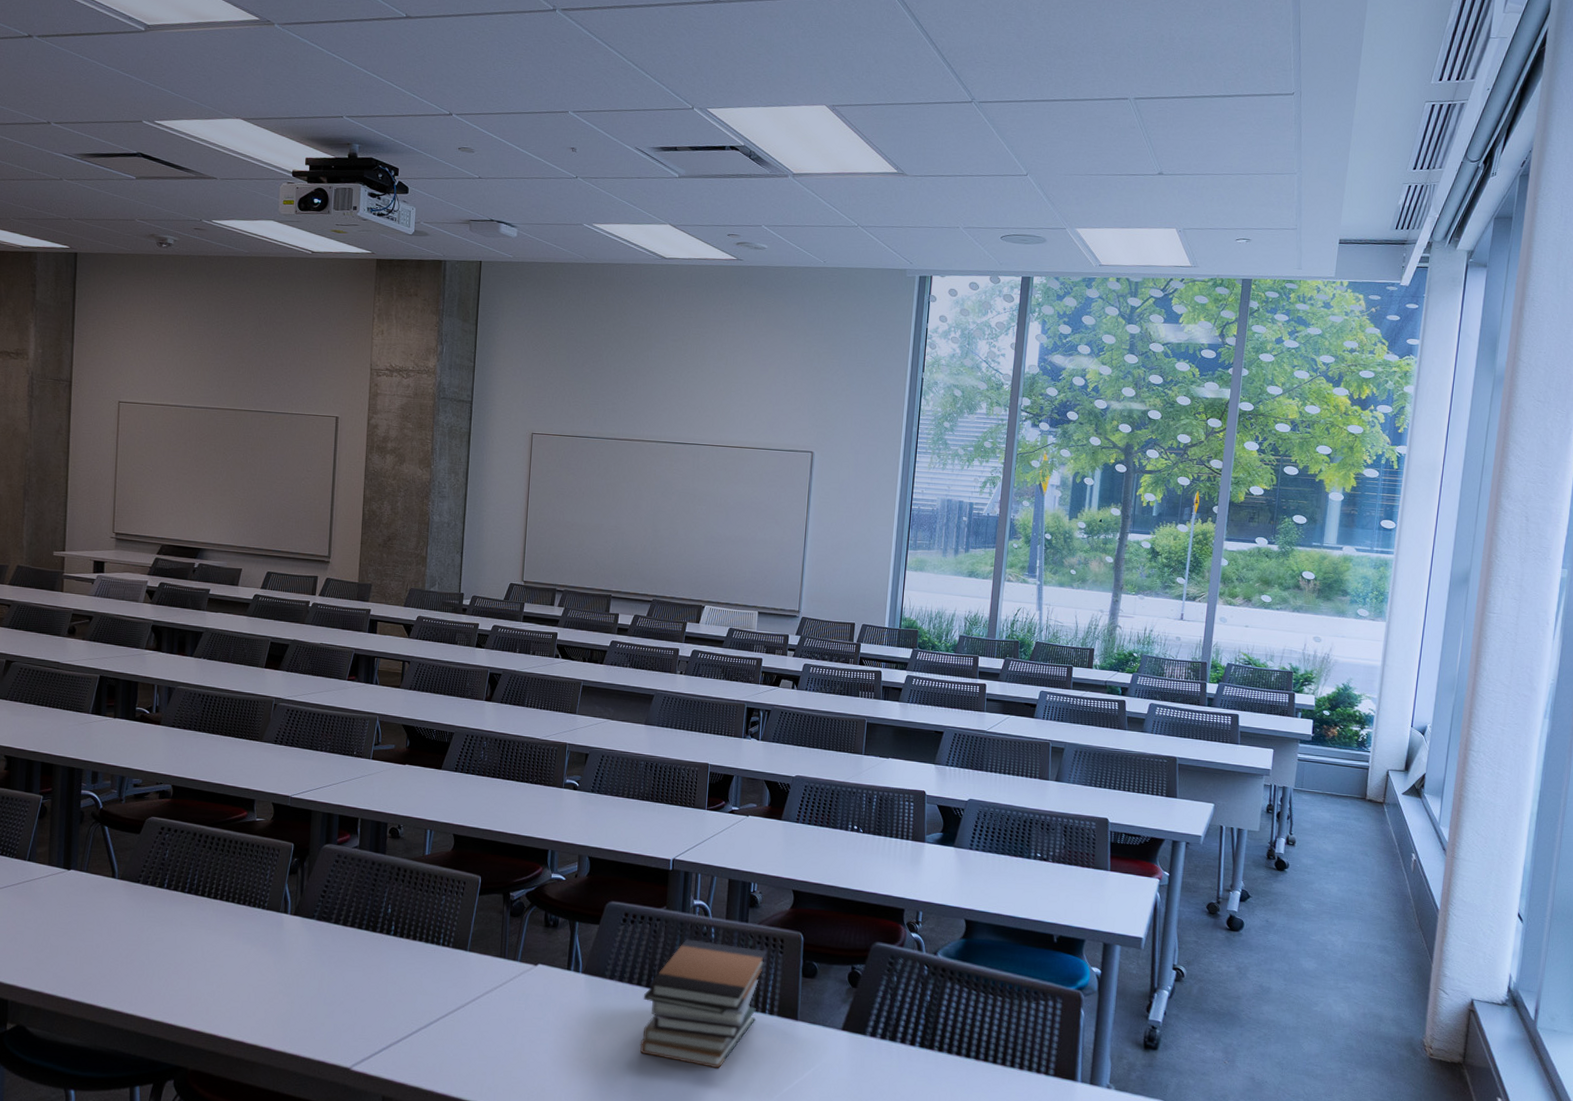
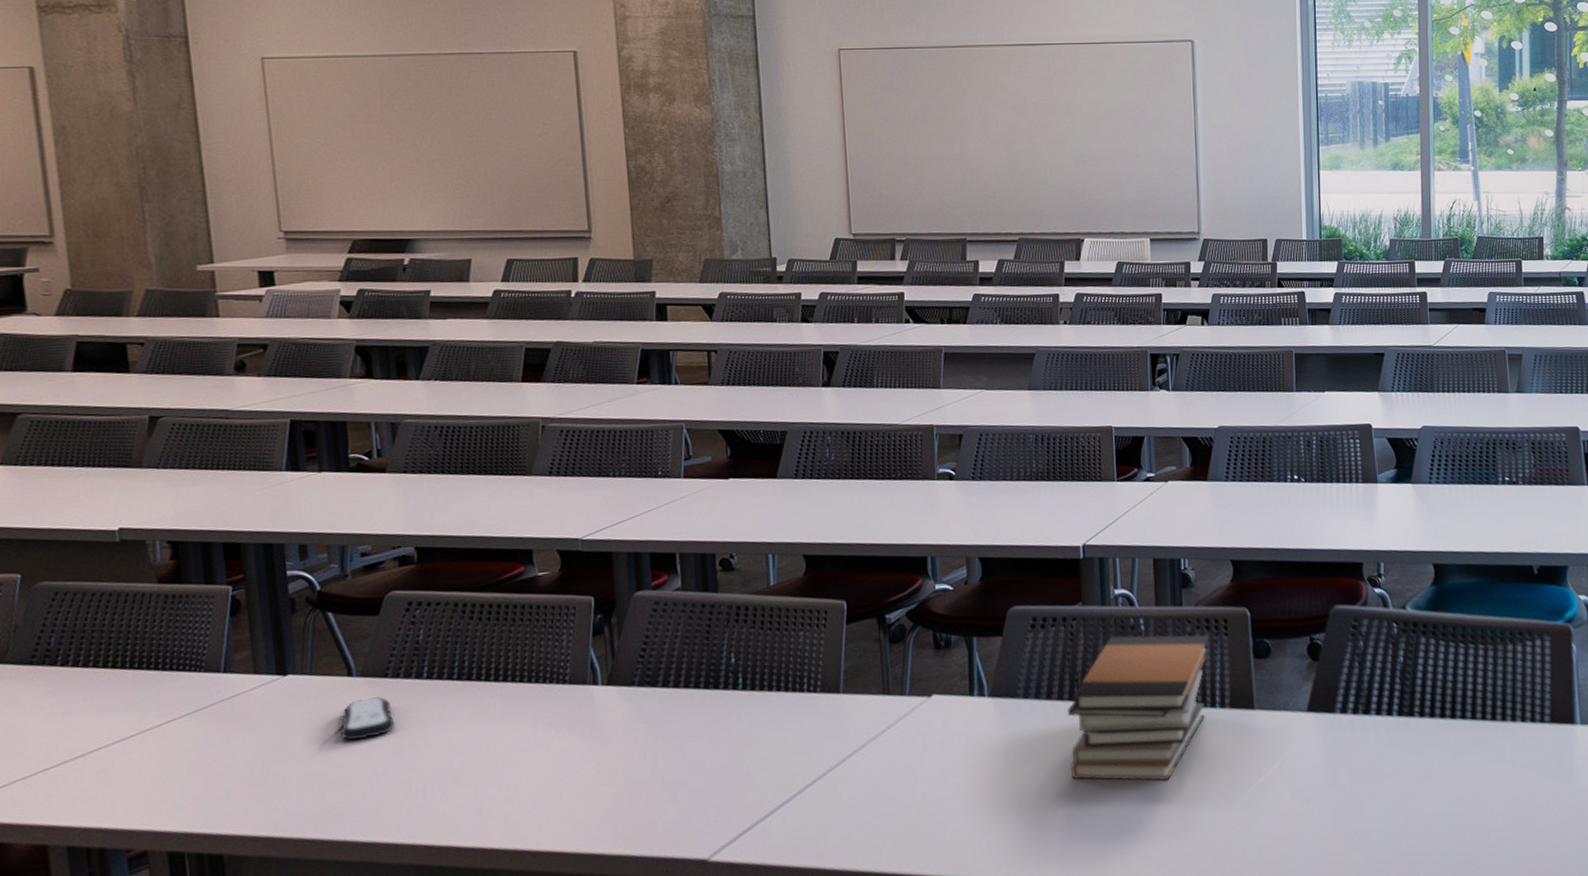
remote control: none [101,897,140,928] -> present [341,697,395,741]

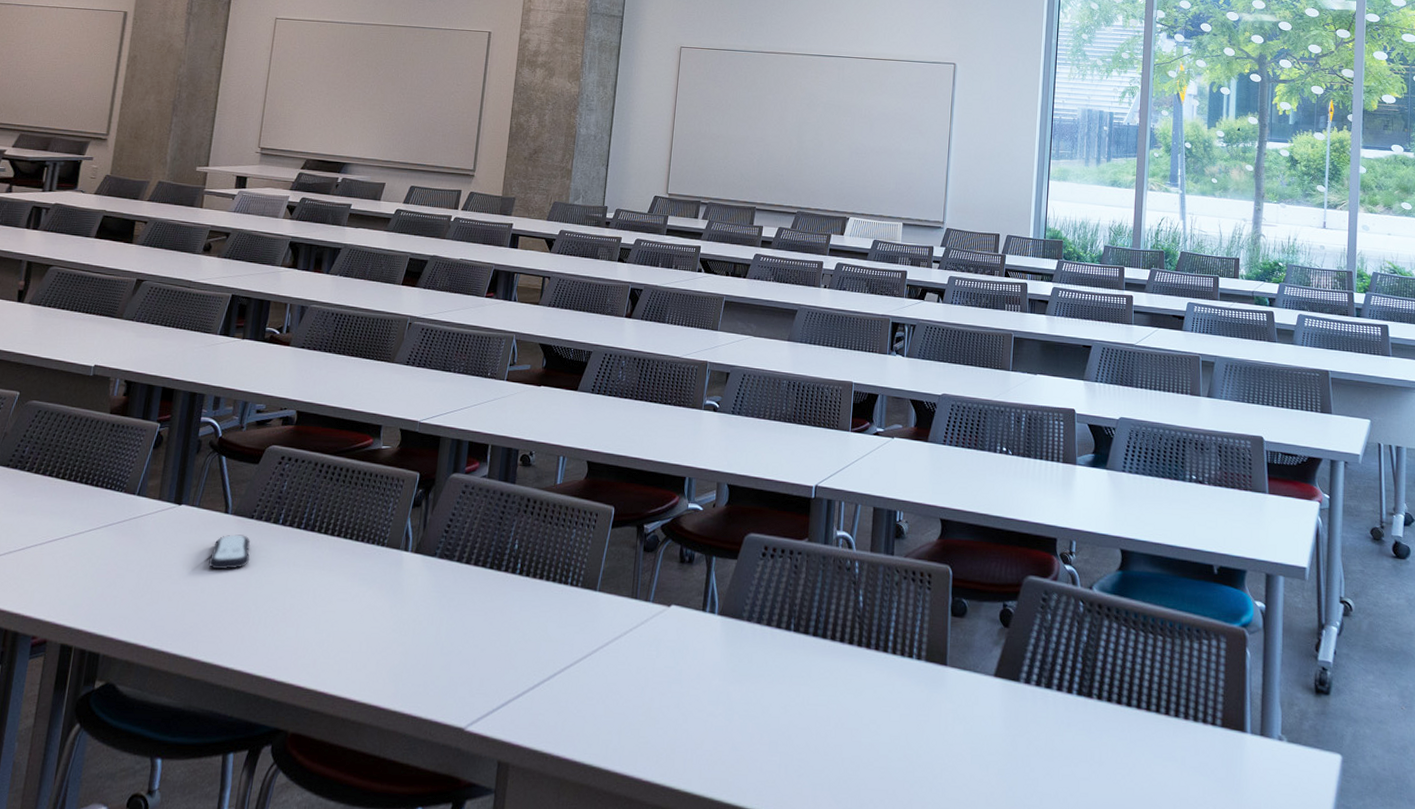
book stack: present [1067,634,1209,781] -> none [778,574,914,724]

